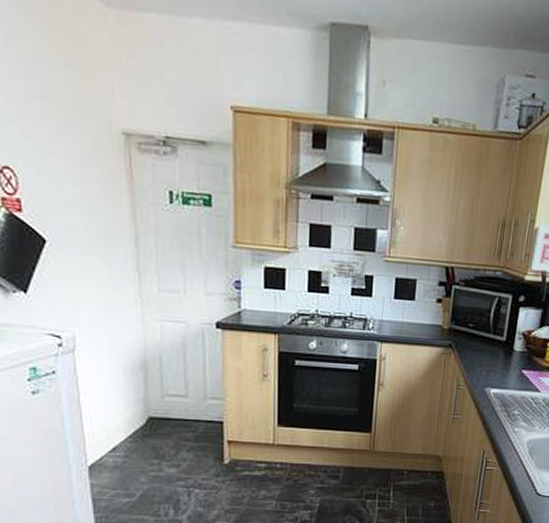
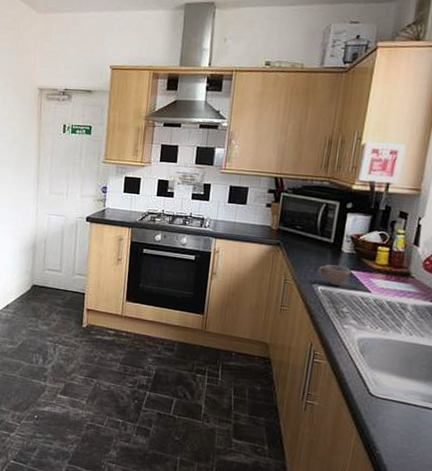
cup: none [490,365,522,388] -> present [317,264,351,286]

